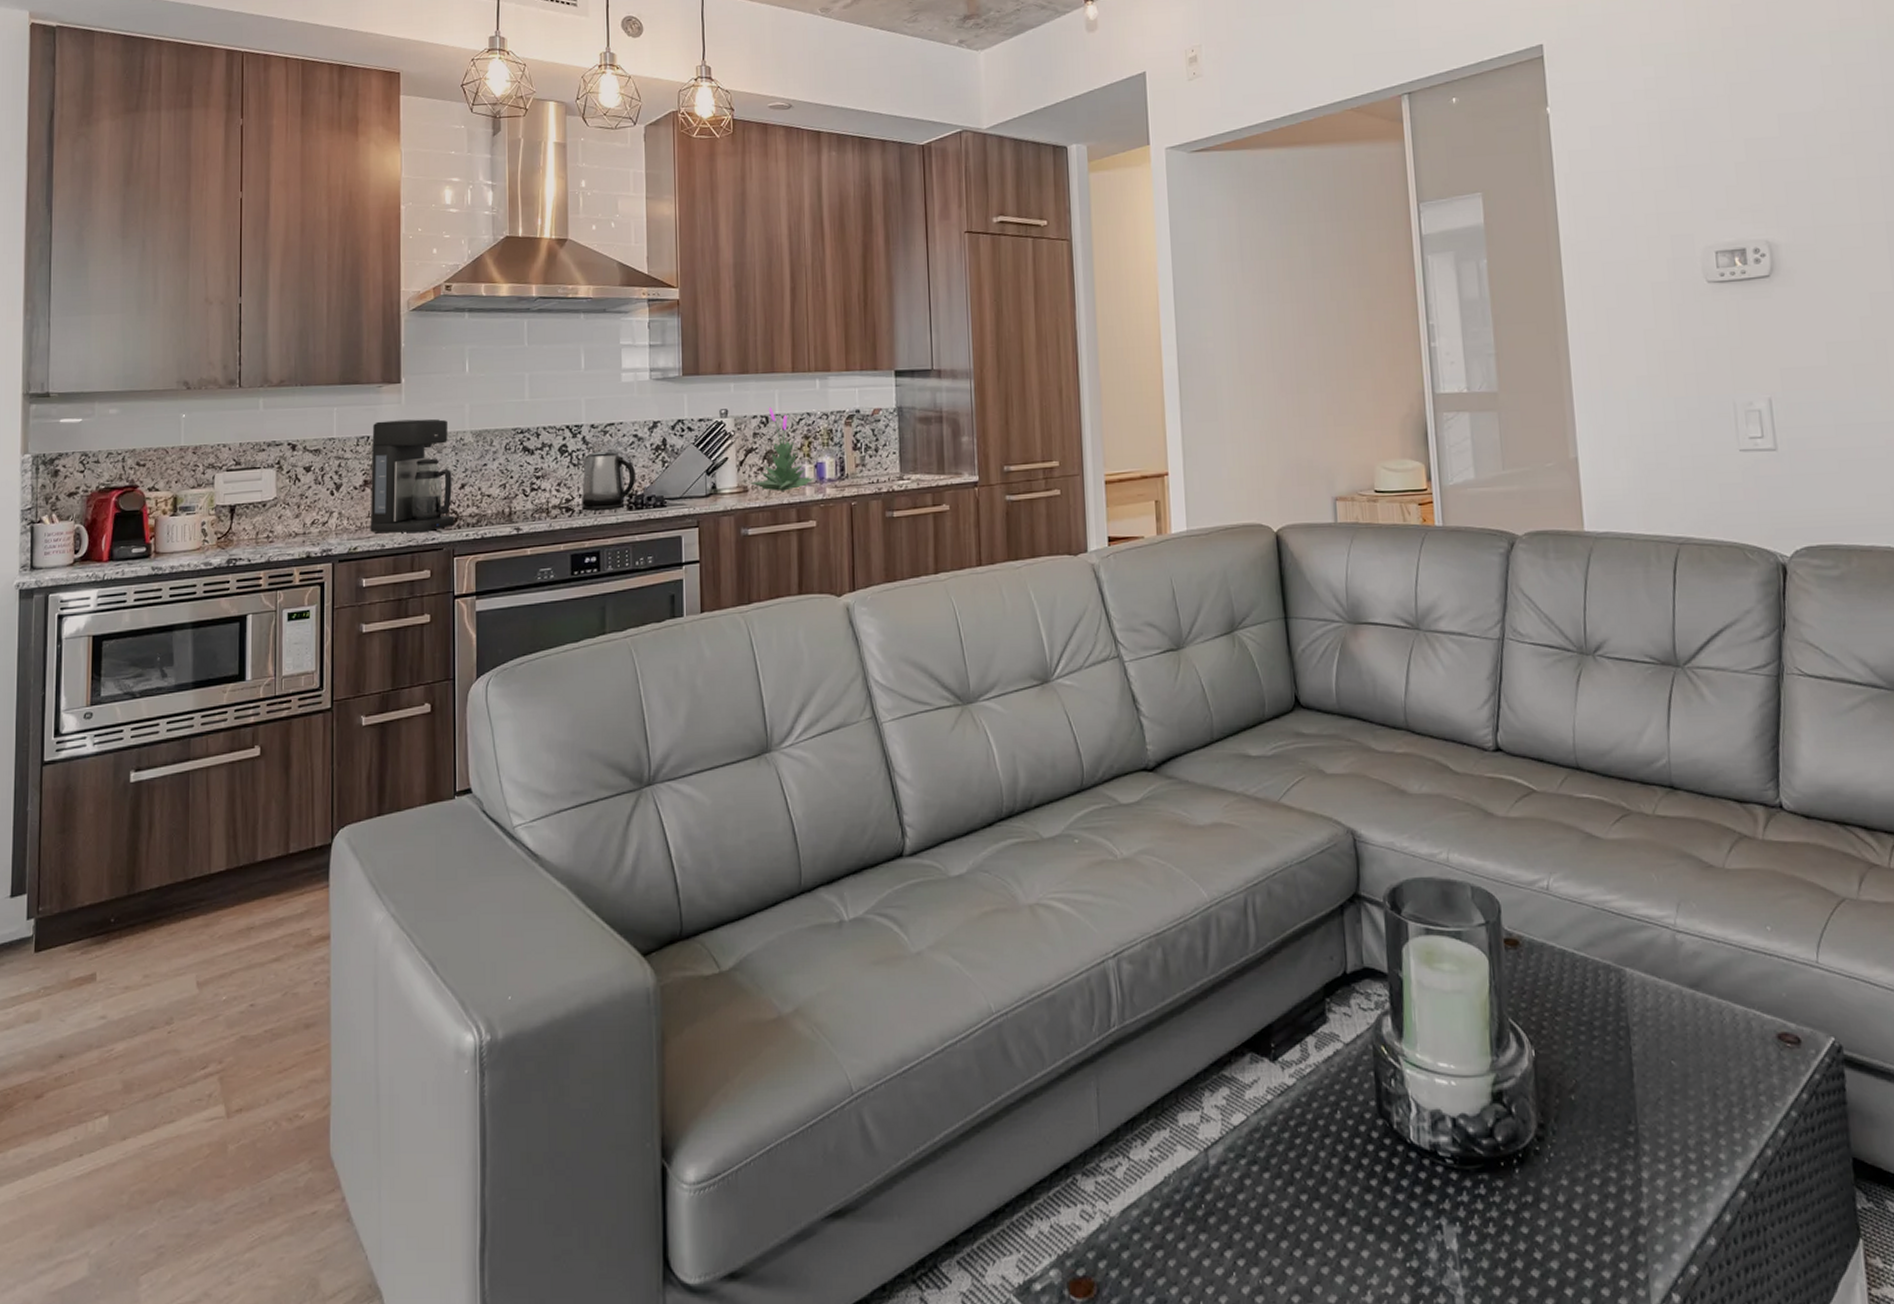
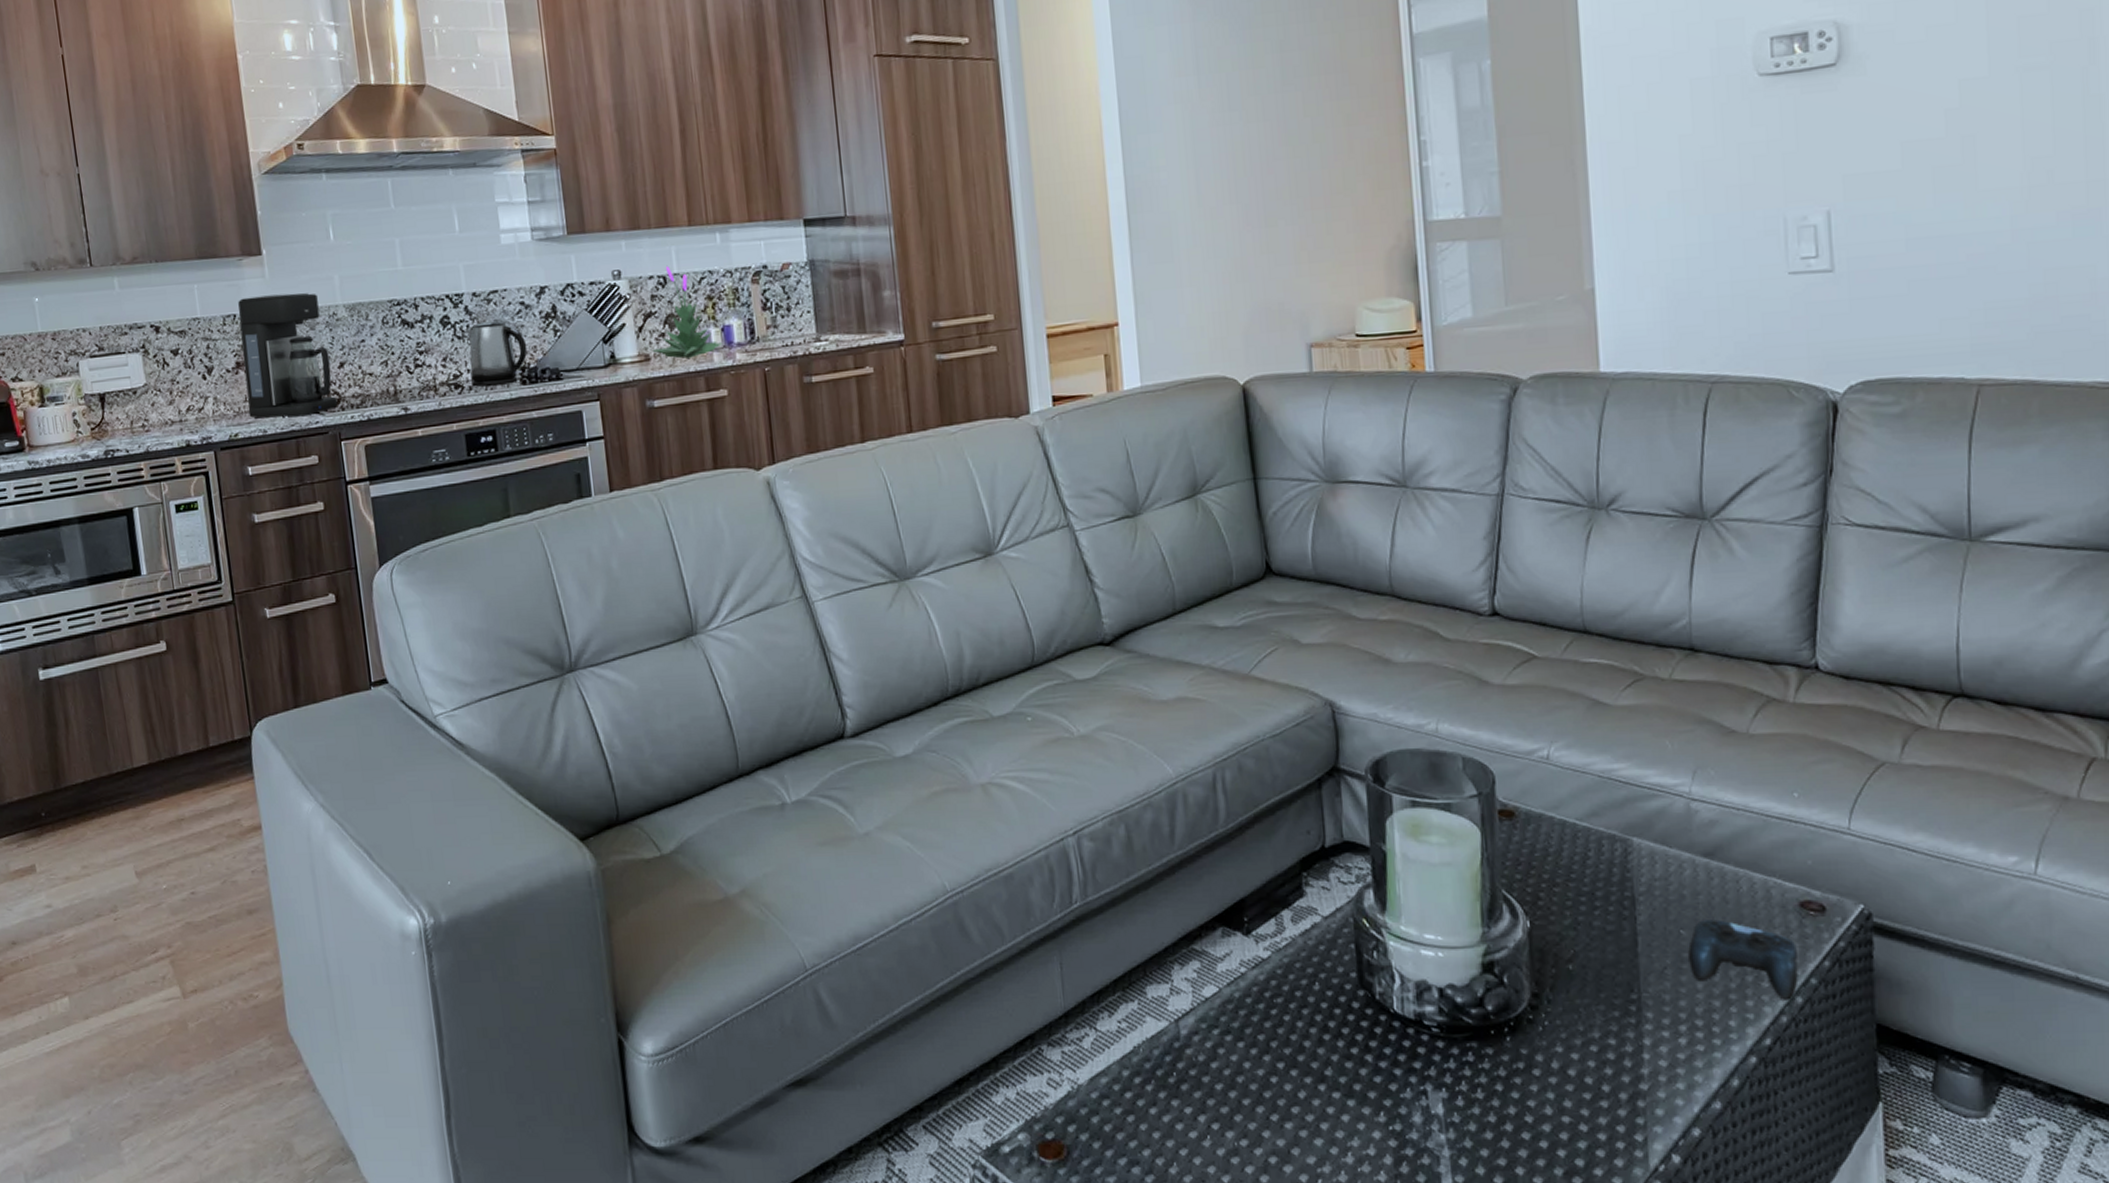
control: none [1679,1051,1780,1133] -> present [1688,919,1799,1000]

